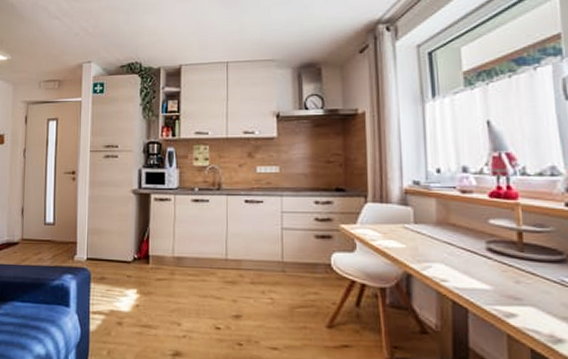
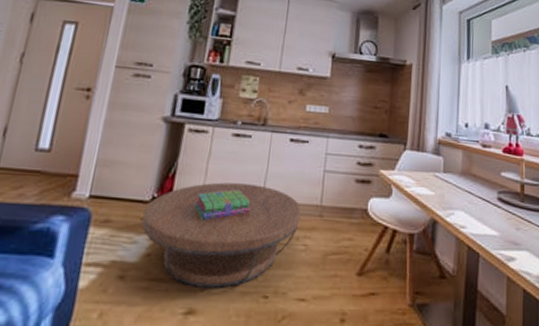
coffee table: none [128,243,264,336] -> present [141,182,302,289]
stack of books: none [167,249,216,277] -> present [193,189,250,221]

